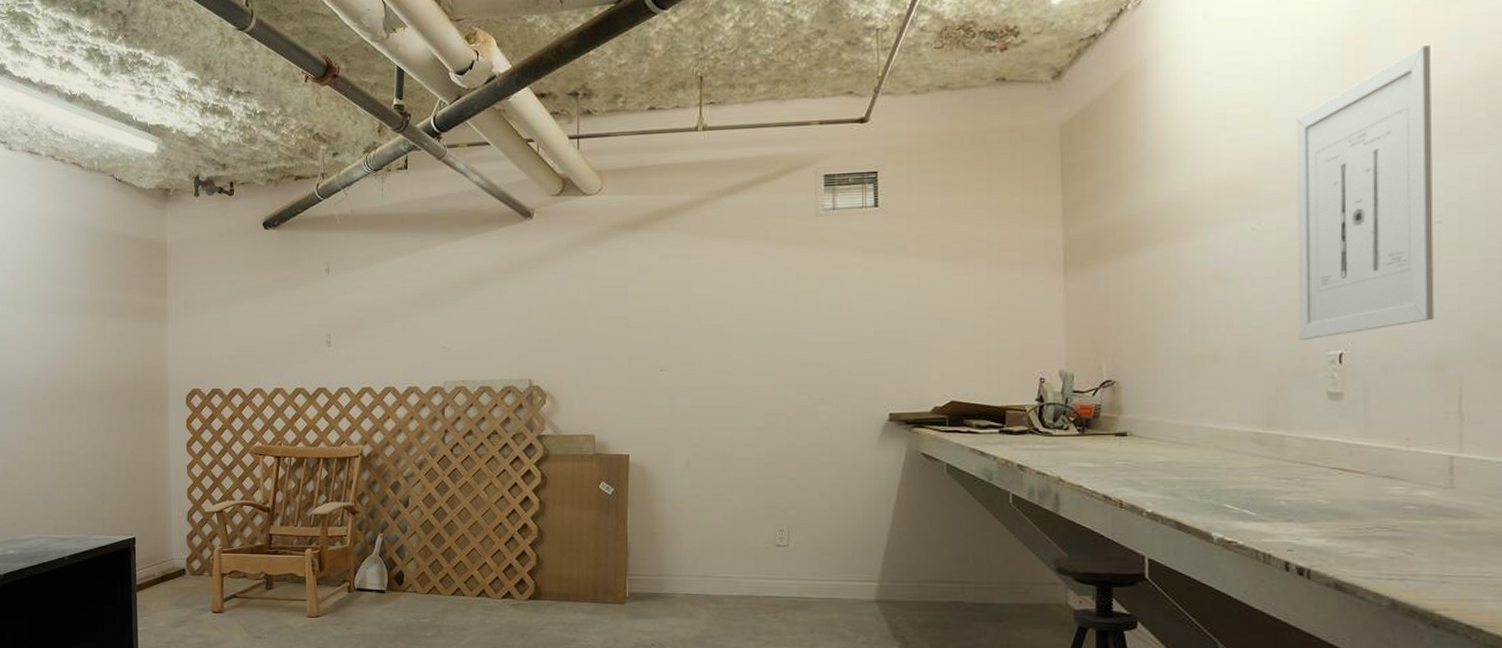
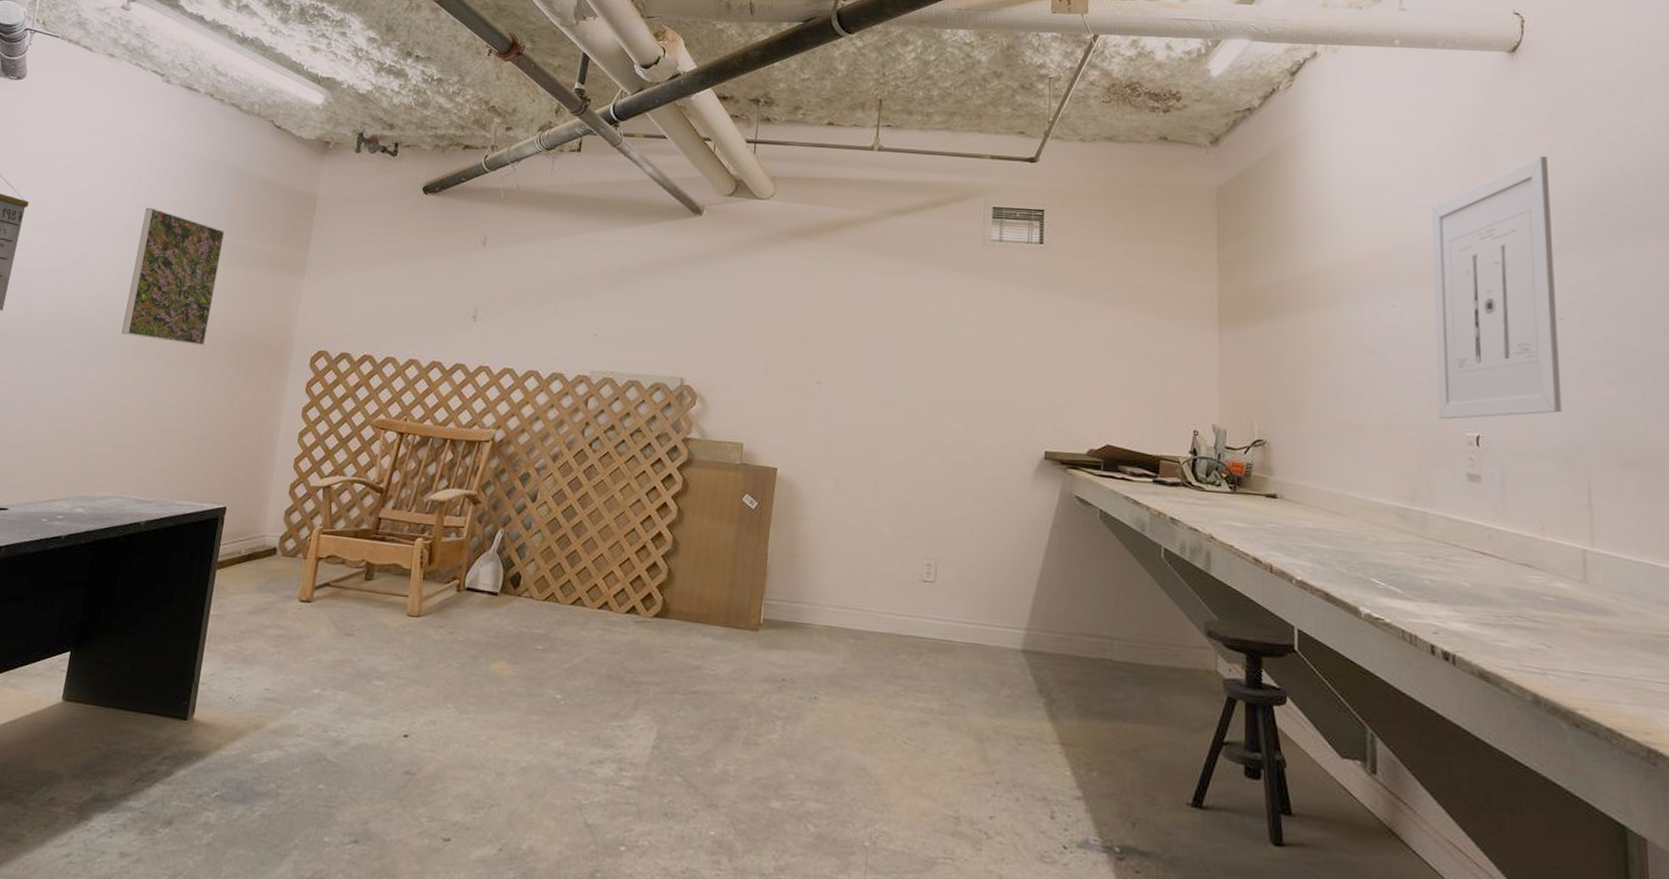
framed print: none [14,272,90,396] -> present [122,207,226,346]

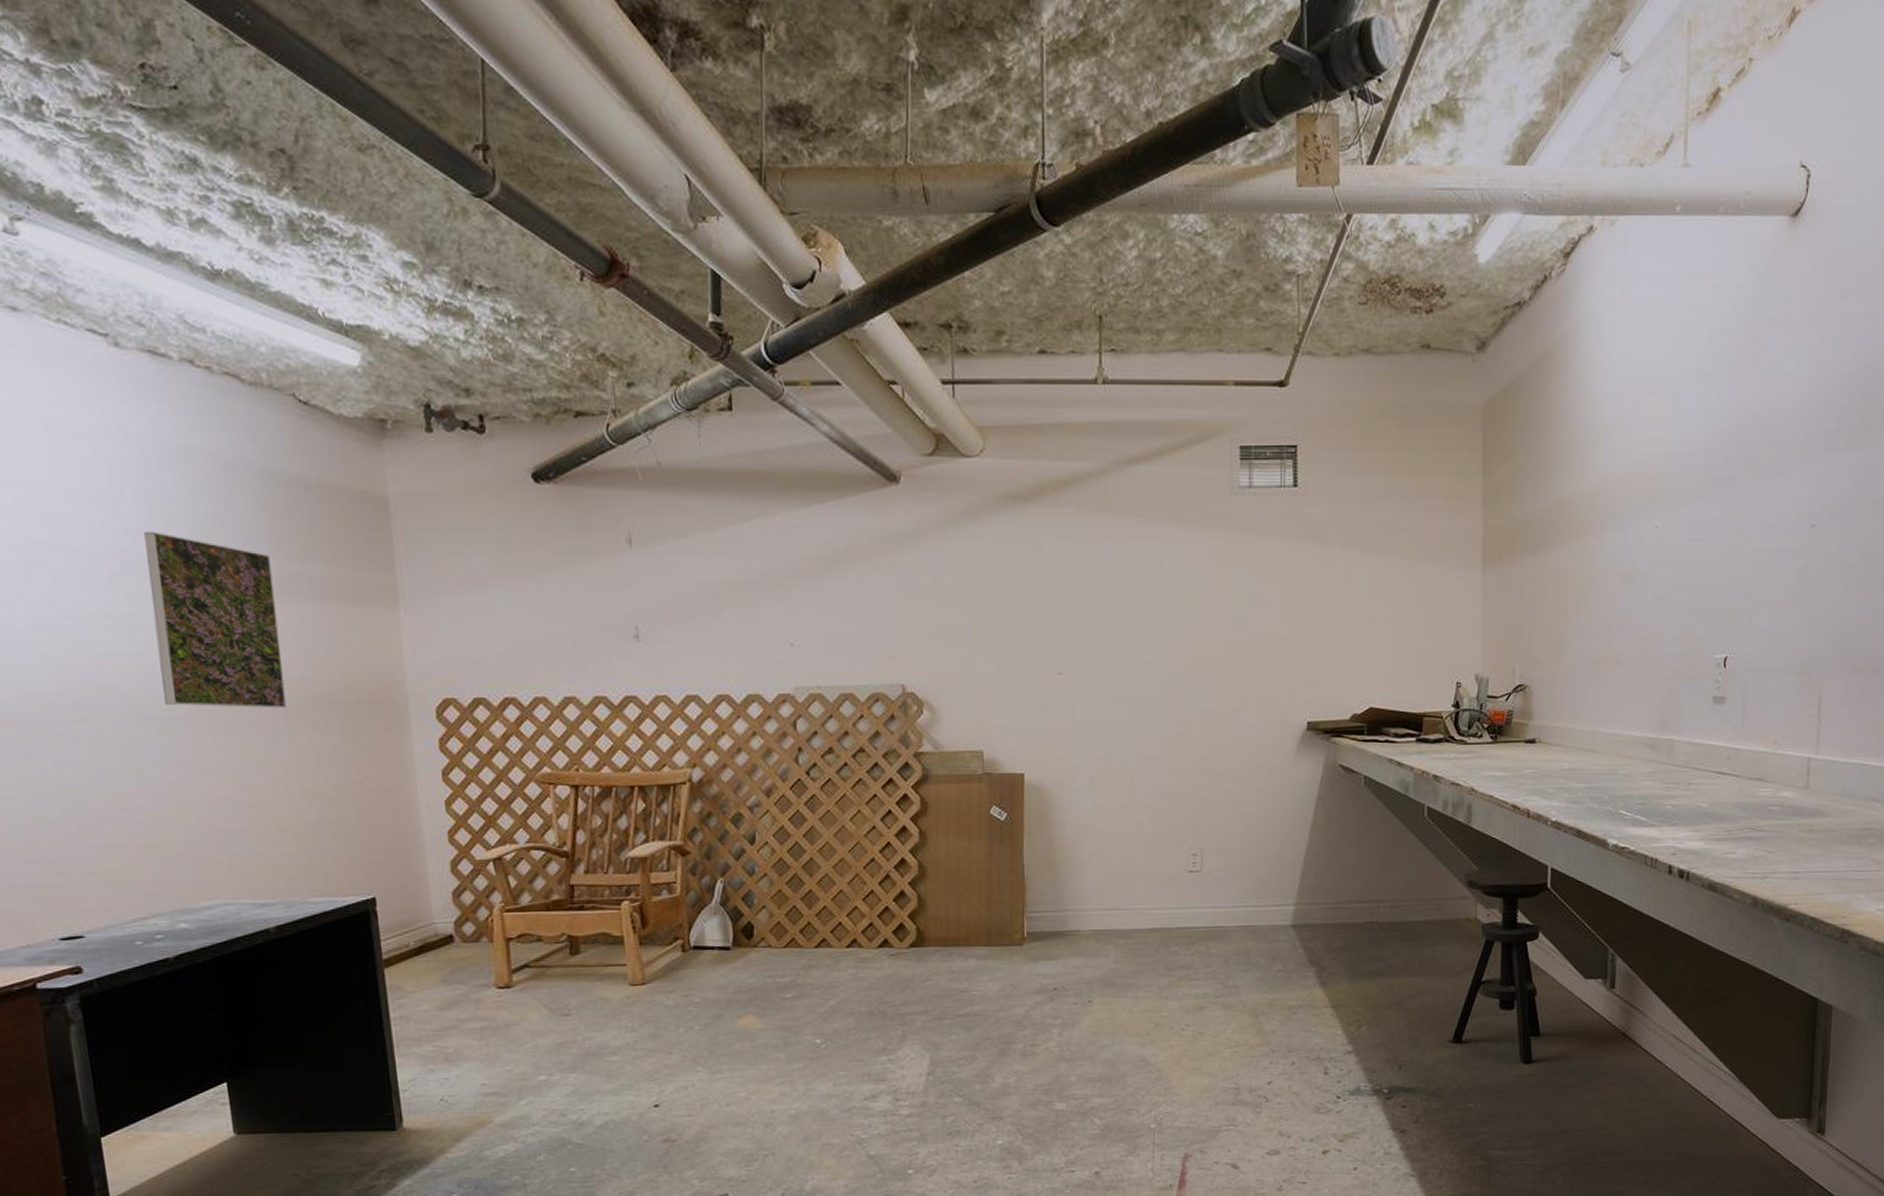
wall art: present [1431,156,1562,420] -> none [1690,342,1818,644]

